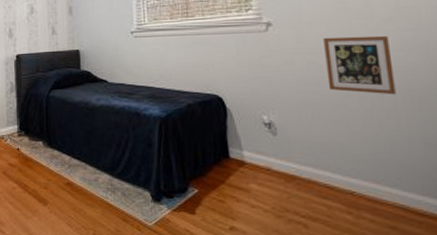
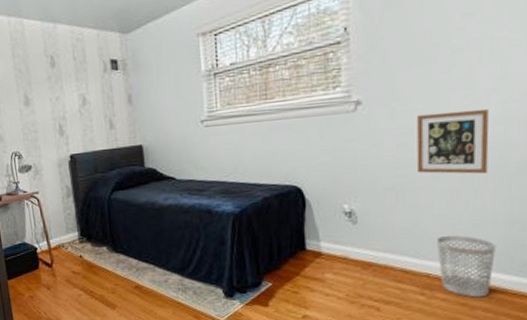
wastebasket: none [357,153,419,221] -> present [437,235,496,298]

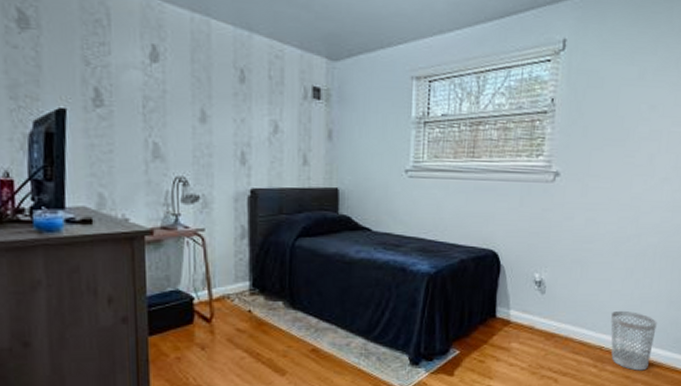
picture frame: present [416,108,489,174] -> none [600,193,662,255]

